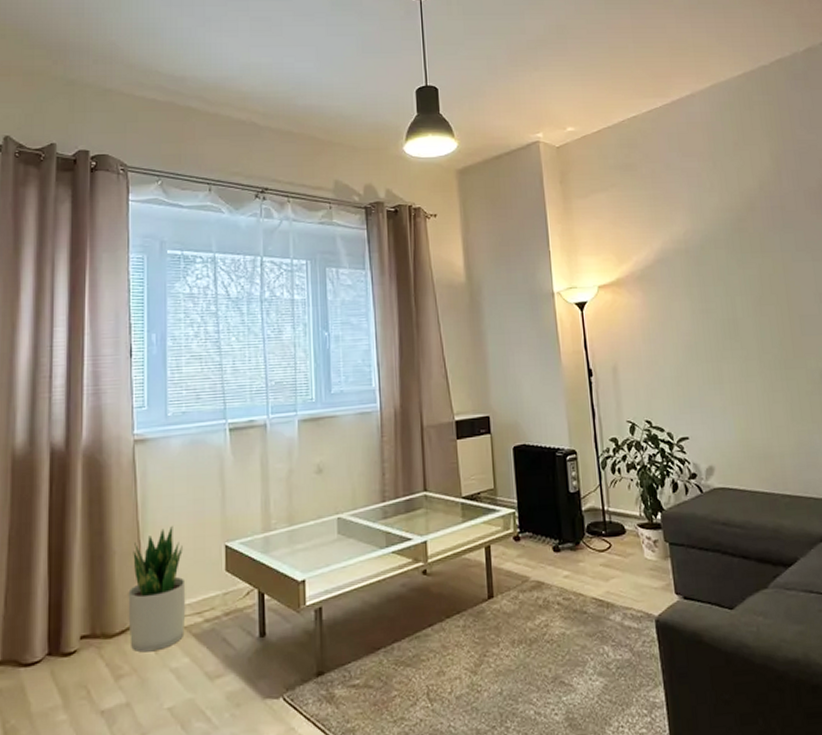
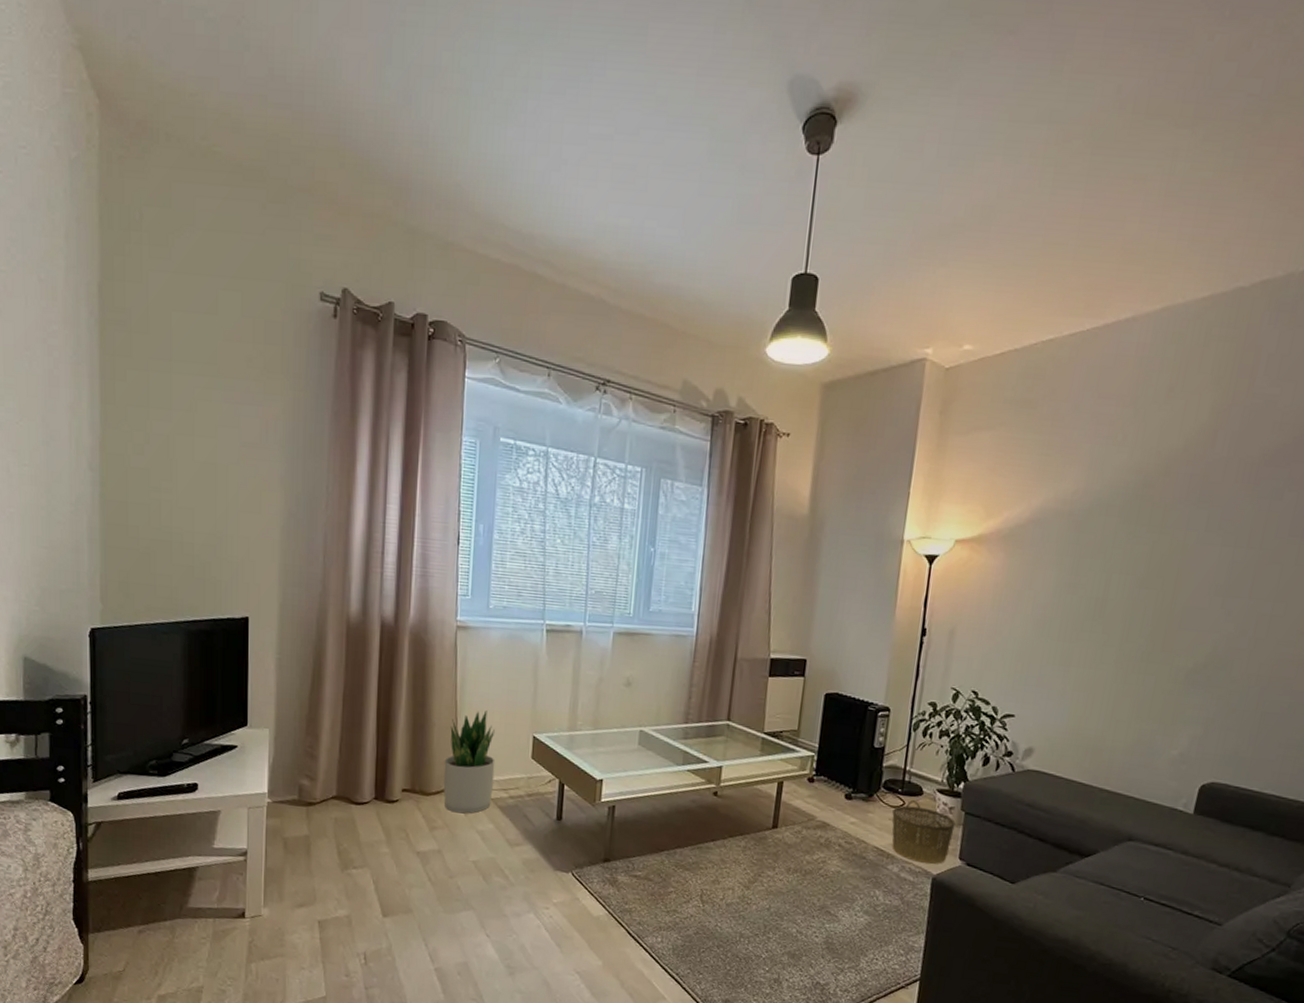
basket: none [601,539,664,607] -> present [891,799,956,865]

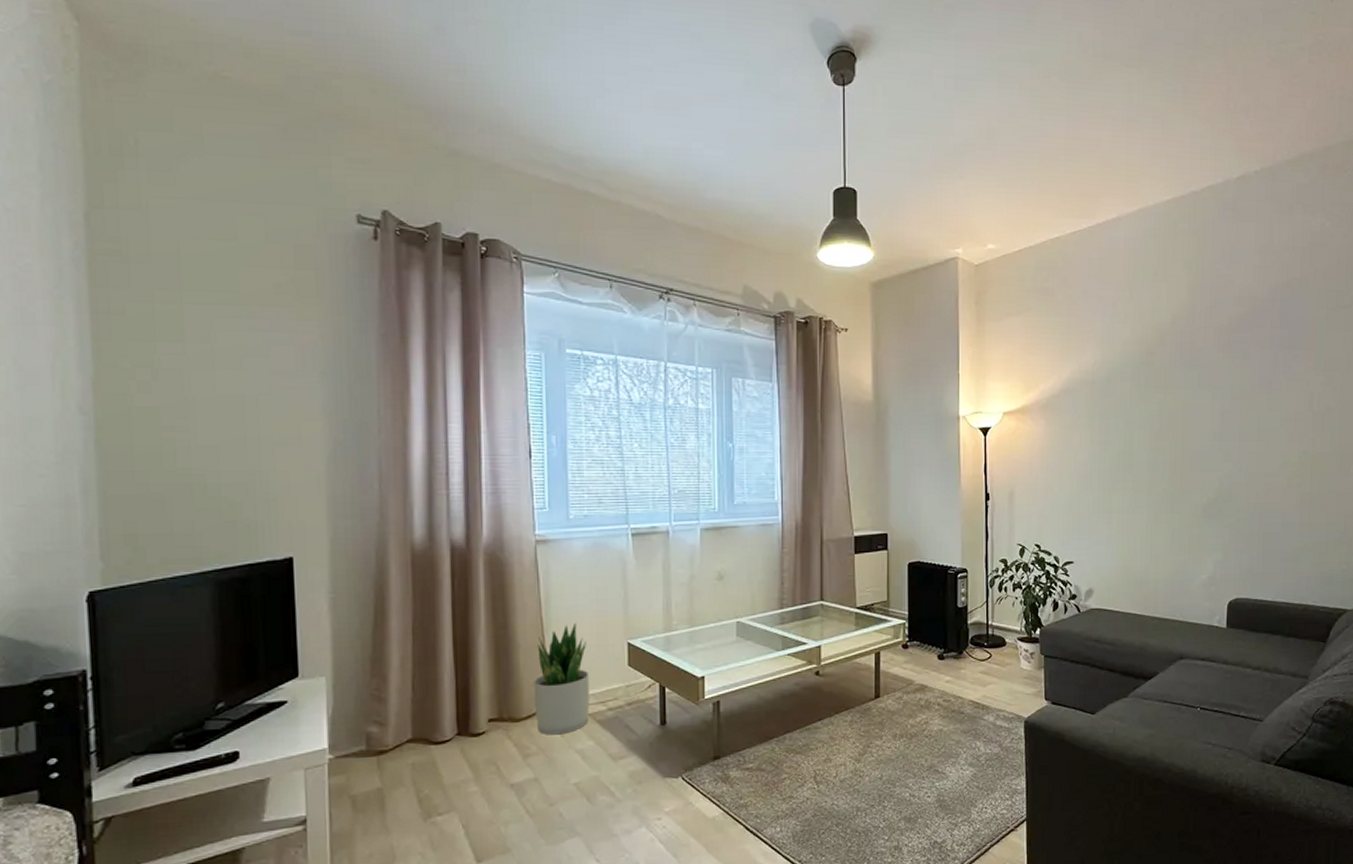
basket: present [891,799,956,865] -> none [982,650,1037,710]

